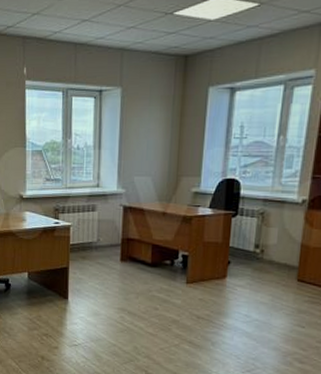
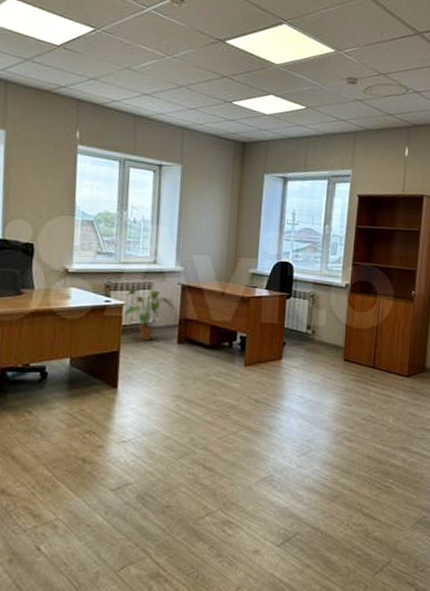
house plant: none [72,210,116,258] -> present [124,288,174,341]

